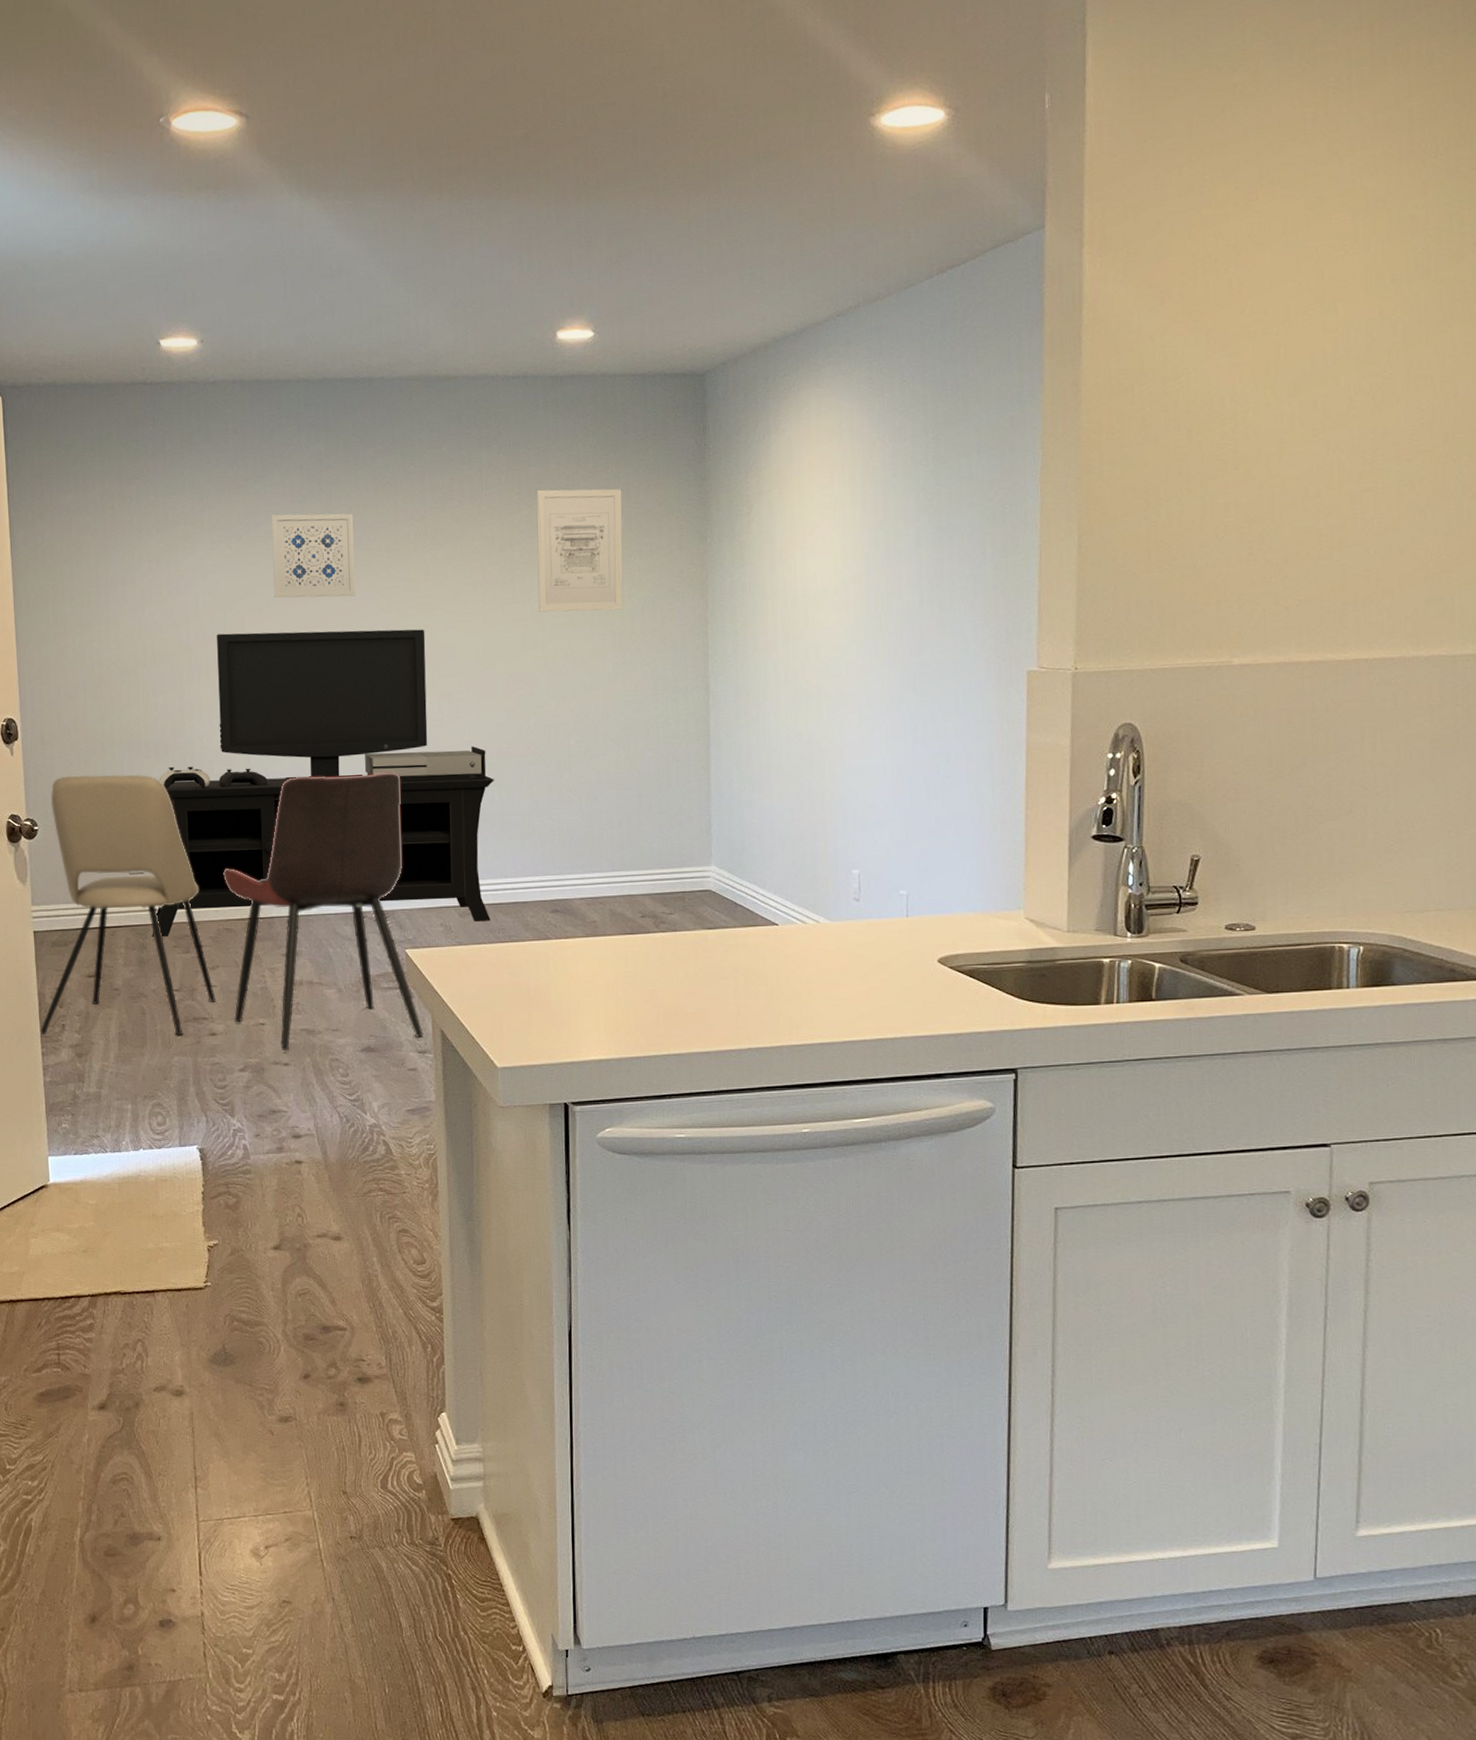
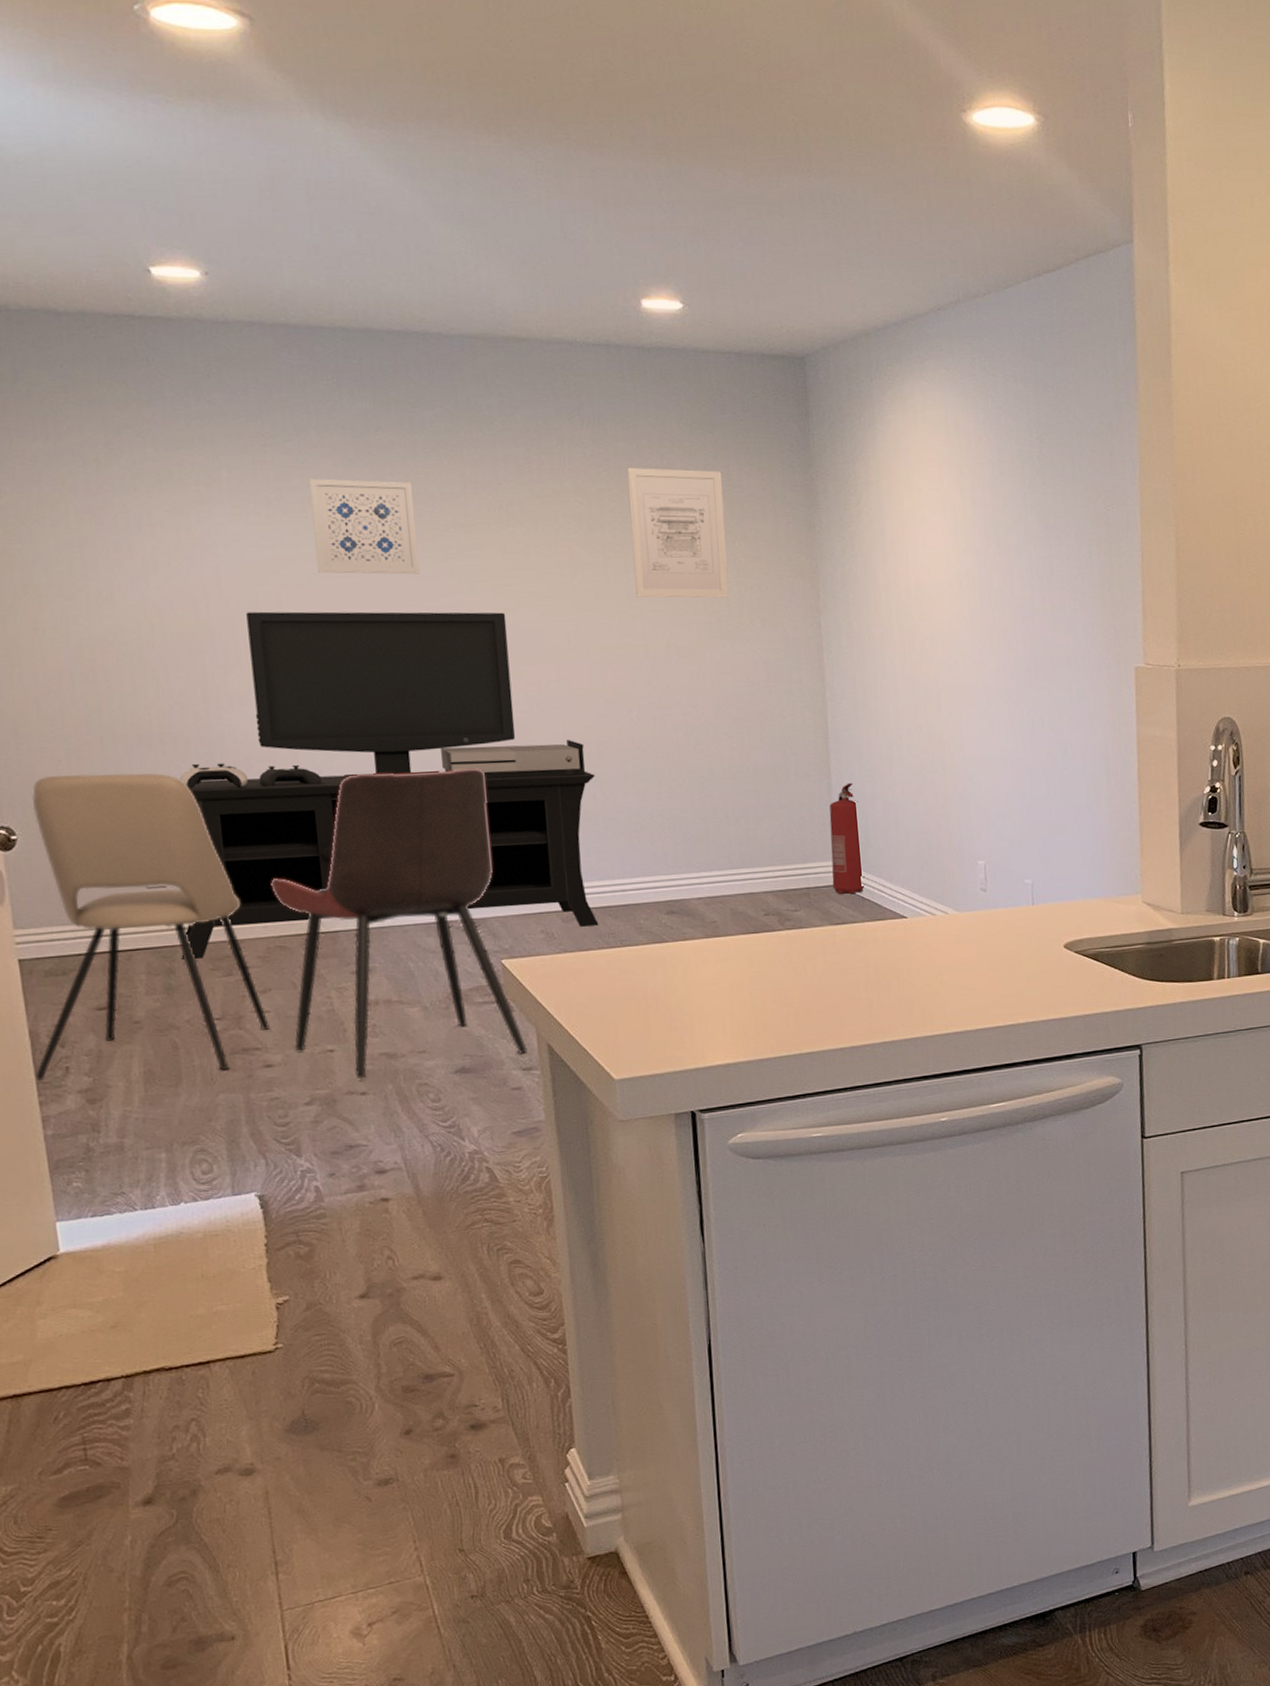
fire extinguisher: none [706,789,739,900] -> present [829,782,865,895]

